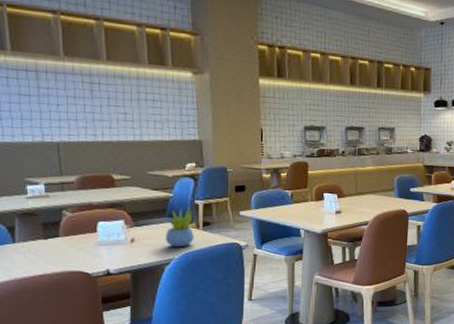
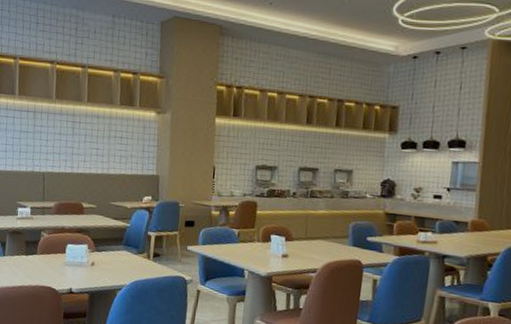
succulent plant: present [165,206,194,247] -> none [119,237,146,275]

